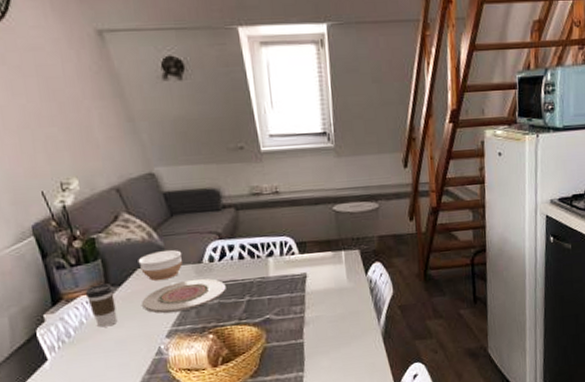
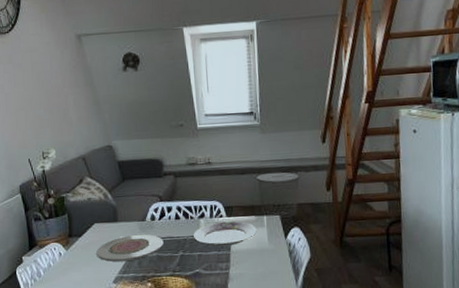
coffee cup: present [85,284,118,328] -> none [54,234,77,270]
bowl: present [138,249,182,281] -> none [95,208,130,235]
plate: none [260,258,334,288] -> present [193,221,257,247]

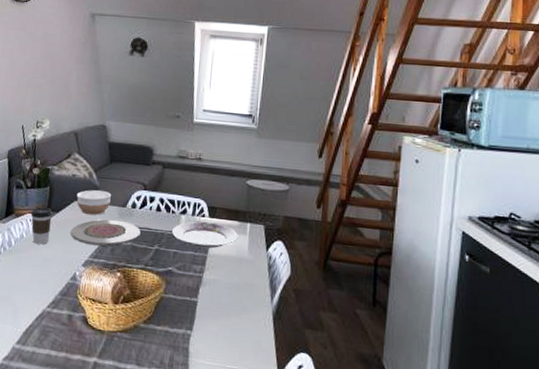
coffee cup: none [54,234,77,270] -> present [30,207,53,245]
bowl: none [95,208,130,235] -> present [76,189,112,216]

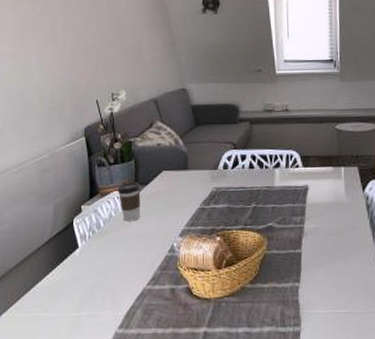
plate: present [70,219,141,246] -> none [163,184,236,214]
bowl: present [76,189,112,216] -> none [164,155,202,183]
plate: present [171,221,238,249] -> none [267,171,334,199]

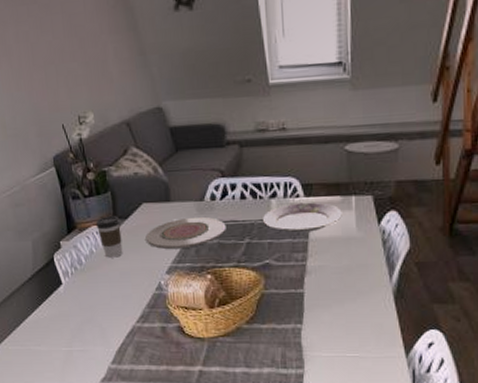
plate: none [163,184,236,214] -> present [145,217,226,250]
plate: none [267,171,334,199] -> present [262,202,342,233]

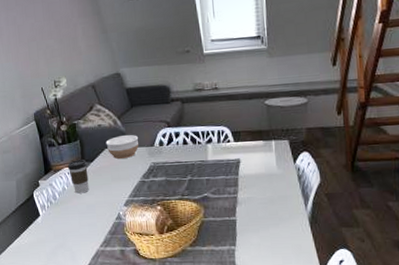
bowl: none [143,185,185,217] -> present [106,134,139,160]
plate: present [145,217,226,250] -> none [107,159,172,186]
plate: present [262,202,342,233] -> none [200,146,265,171]

